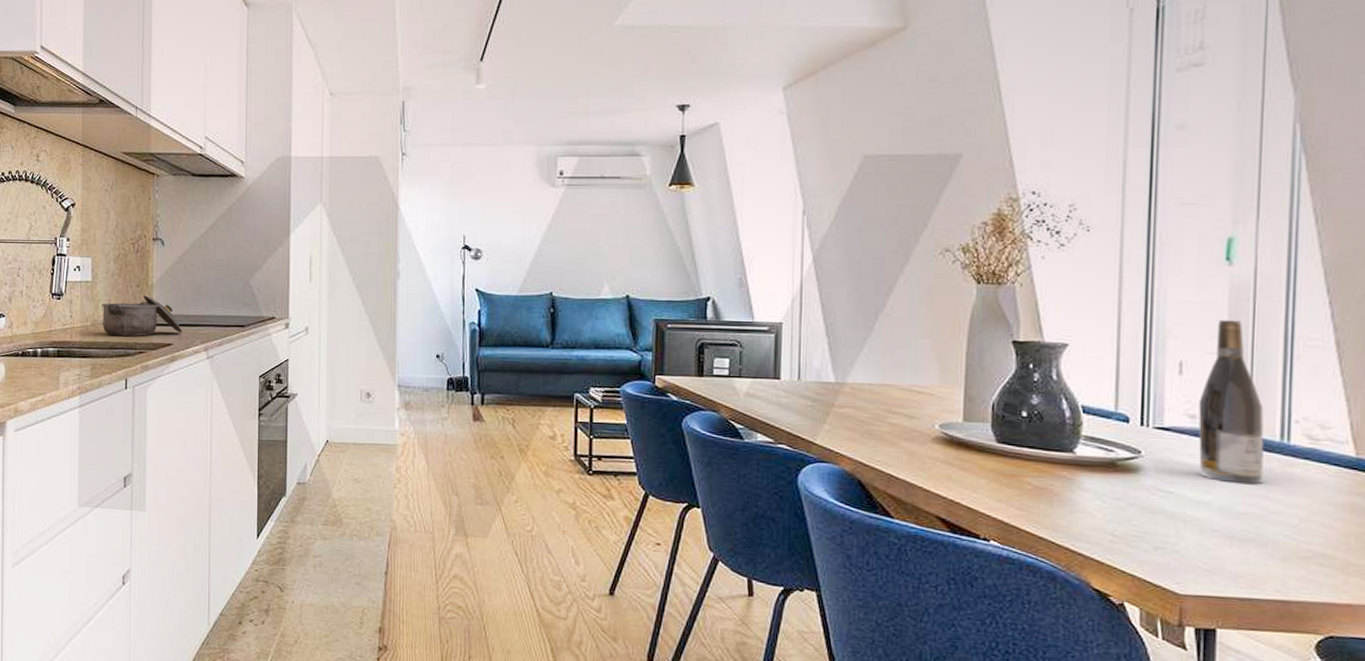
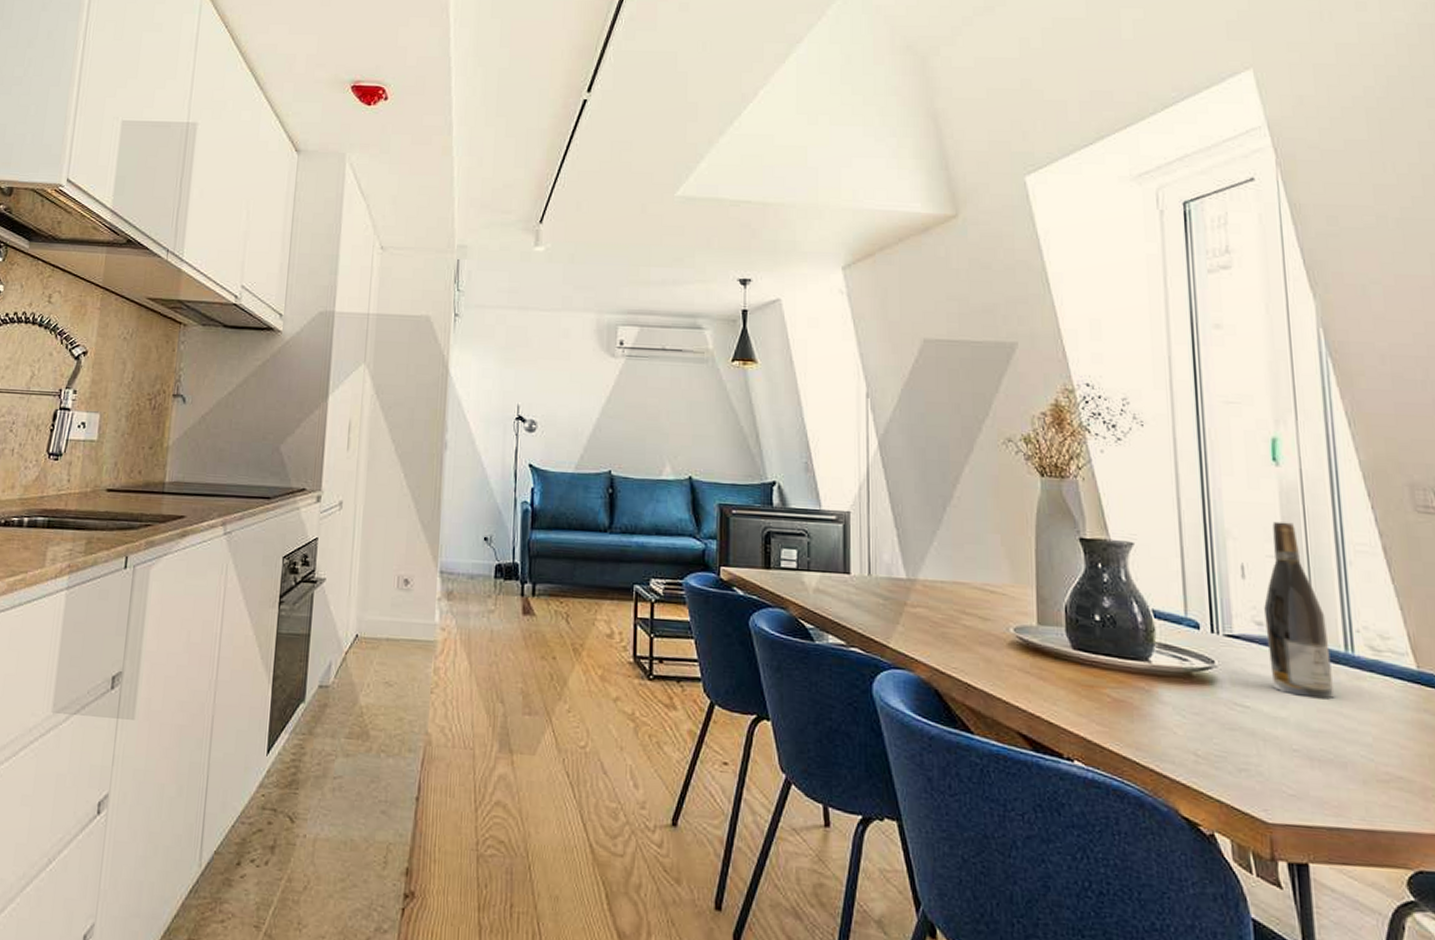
cooking pot: present [102,295,183,336] -> none [104,458,198,507]

